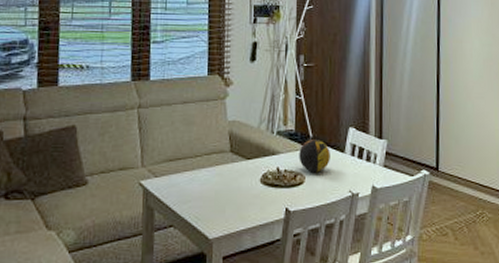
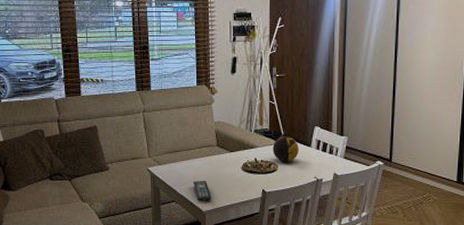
remote control: none [198,197,221,225] -> present [193,180,211,201]

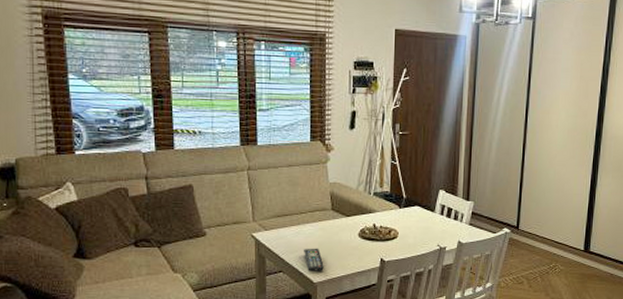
decorative orb: present [273,136,299,162] -> none [393,200,422,229]

